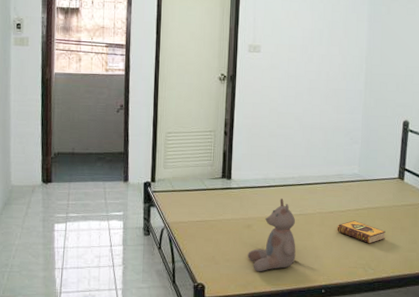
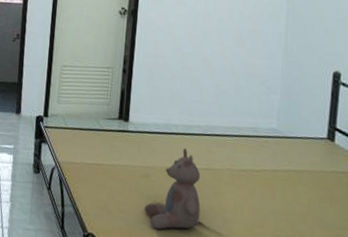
hardback book: present [337,220,385,244] -> none [250,182,311,214]

